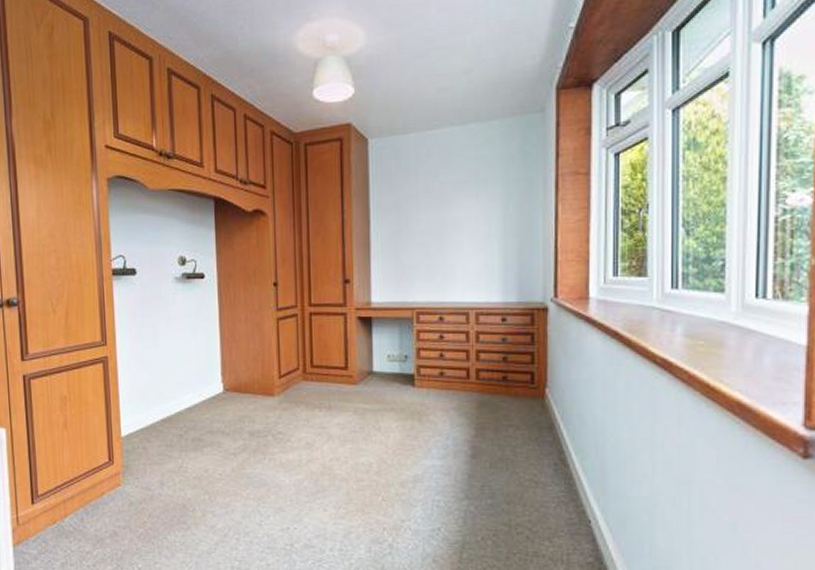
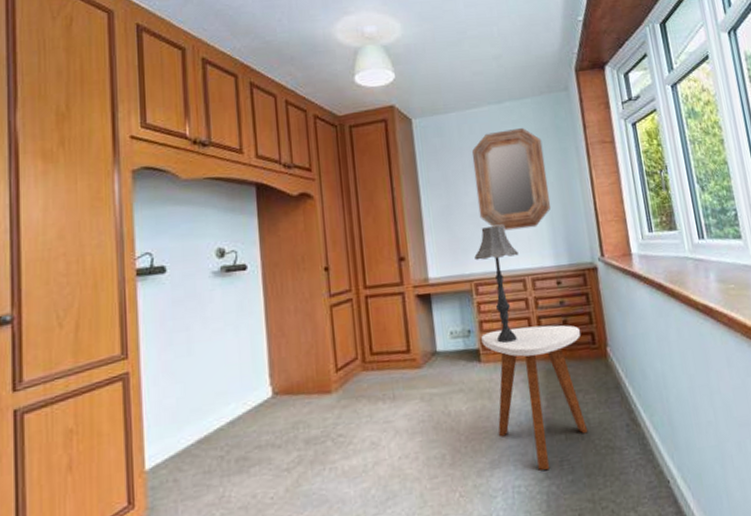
side table: none [418,358,521,492] -> present [481,324,589,471]
table lamp: none [419,256,465,373] -> present [474,225,519,344]
home mirror: none [427,152,507,262] -> present [471,127,551,231]

